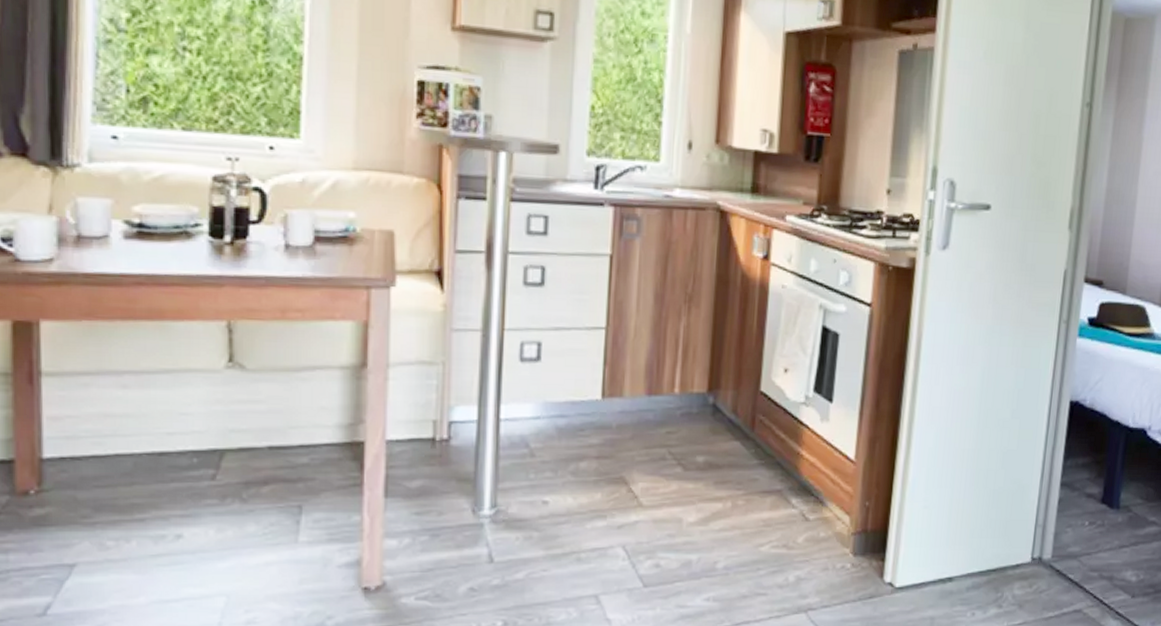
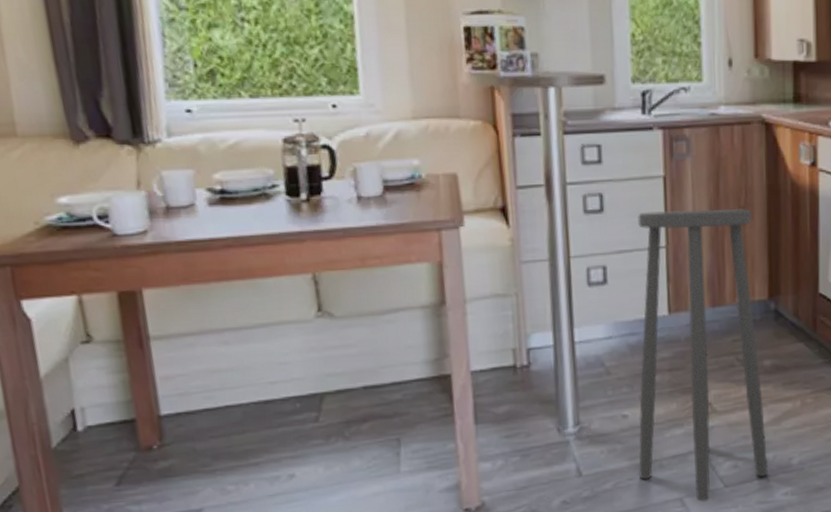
stool: none [554,290,699,602] -> present [638,208,768,503]

